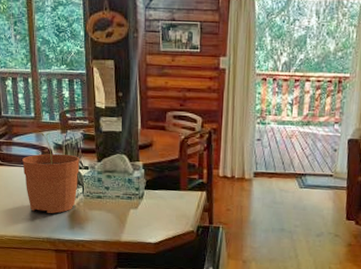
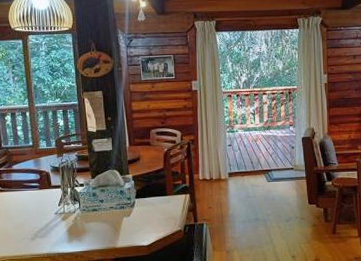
plant pot: present [22,133,80,214] -> none [22,158,76,231]

